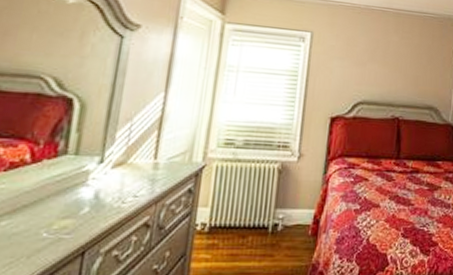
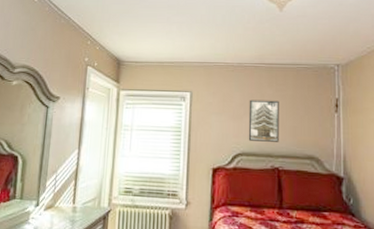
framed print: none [370,45,404,91] -> present [248,99,279,142]

